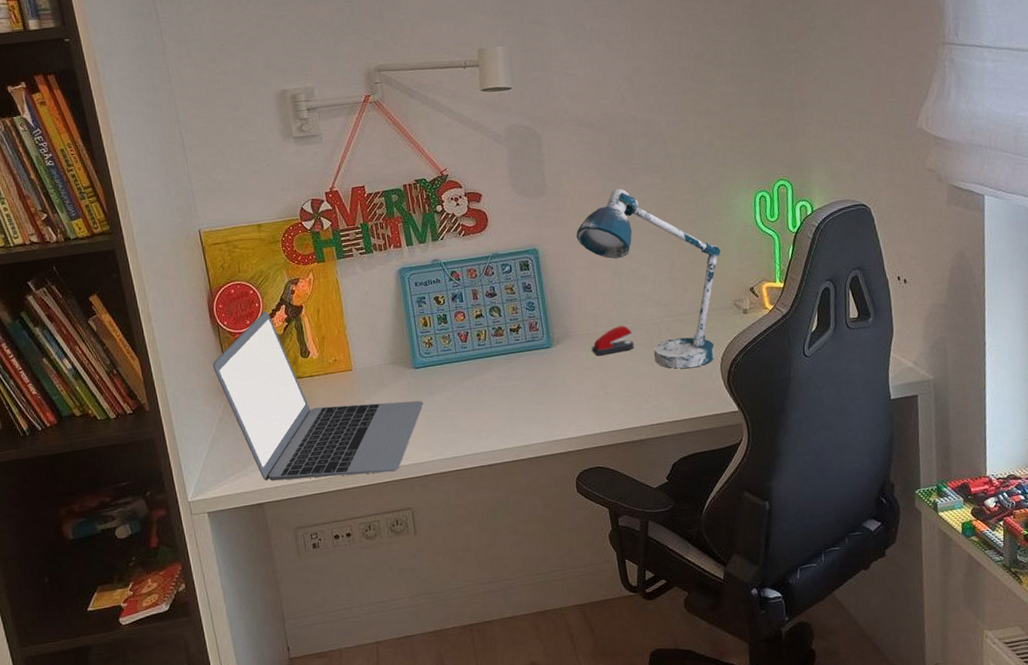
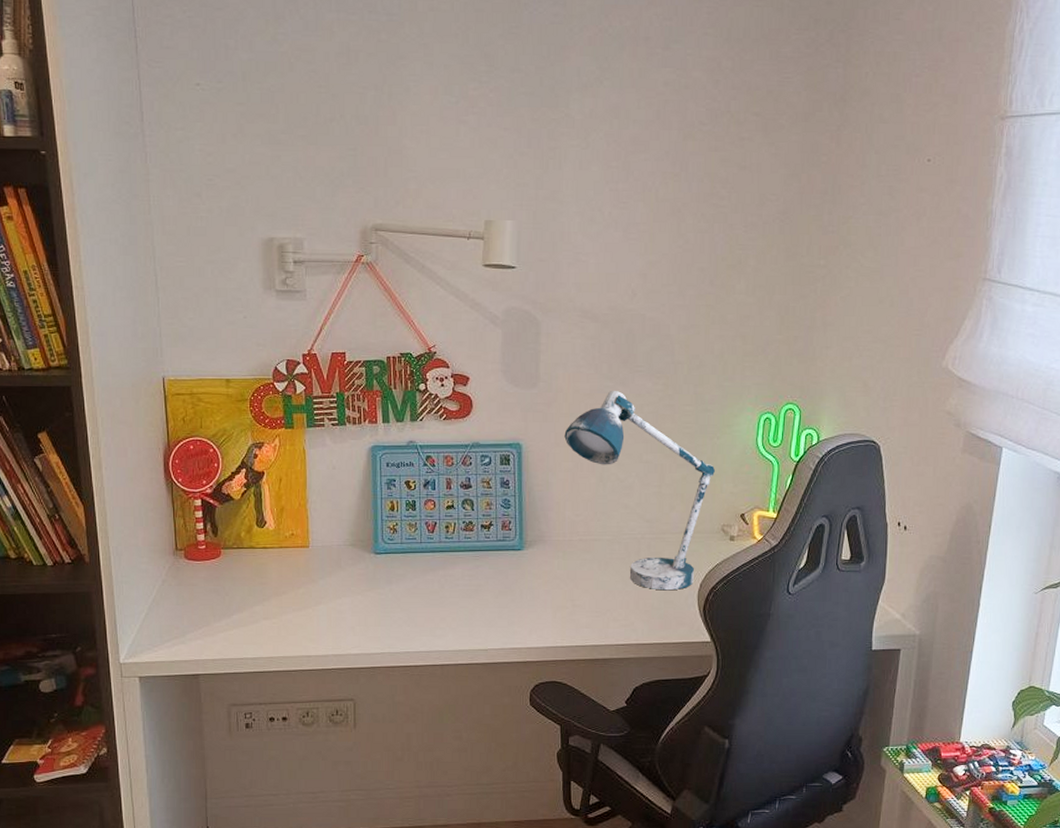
laptop: present [212,311,424,481] -> none [161,472,381,659]
stapler: present [591,325,634,356] -> none [565,536,610,565]

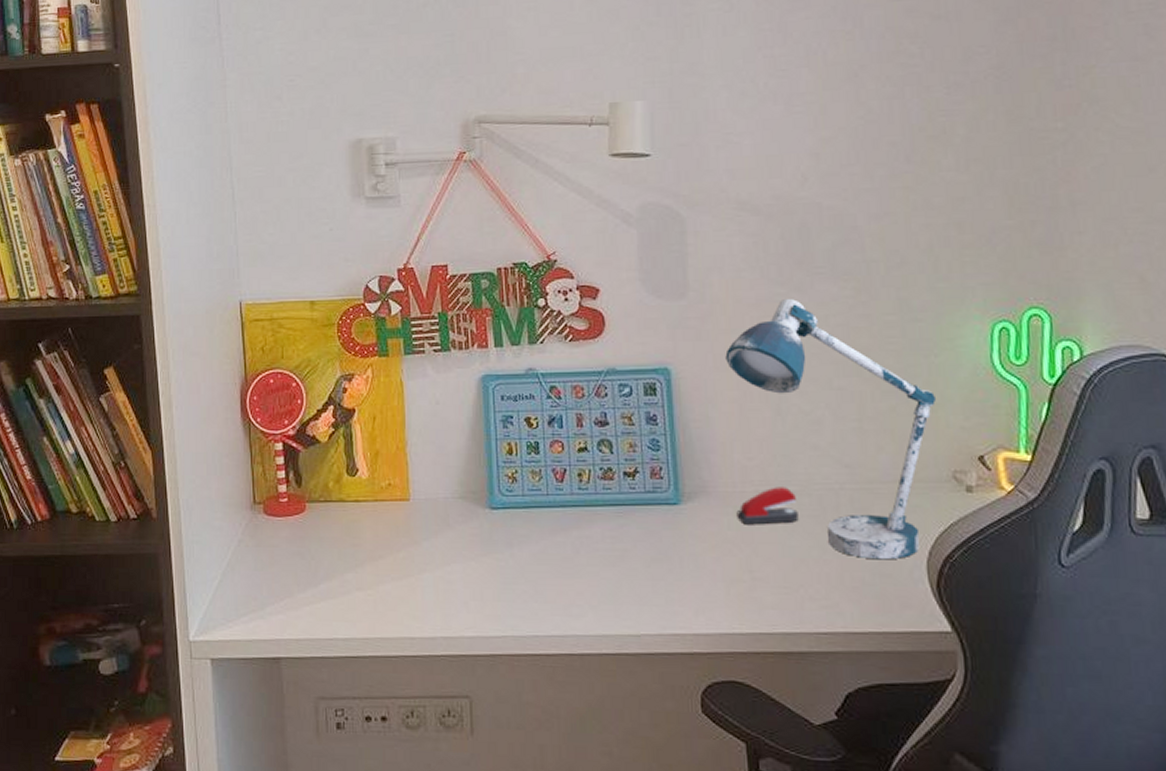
stapler: none [565,536,610,565] -> present [736,487,799,525]

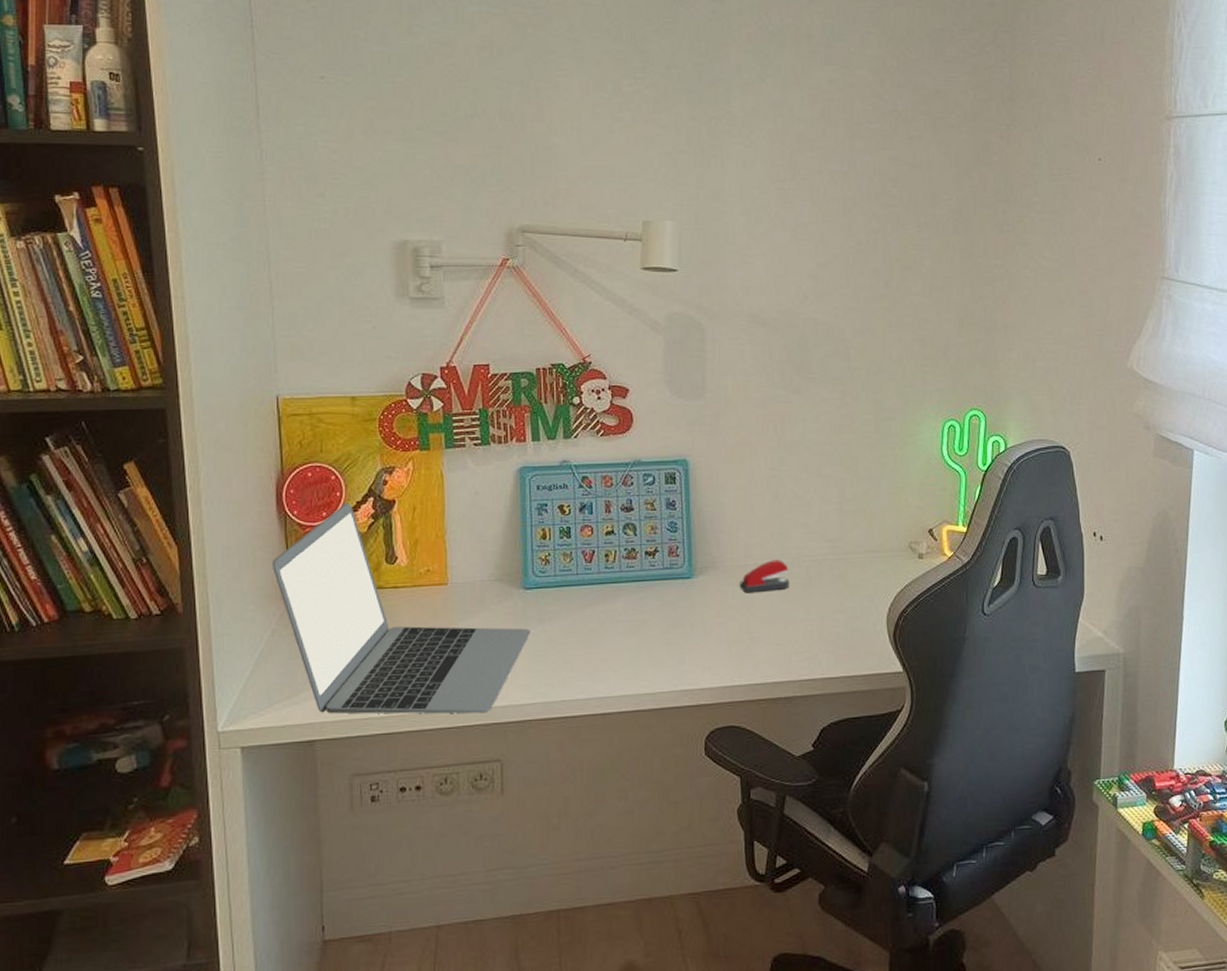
laptop: none [237,410,499,643] -> present [271,502,531,714]
desk lamp: present [725,299,936,560] -> none [735,400,899,617]

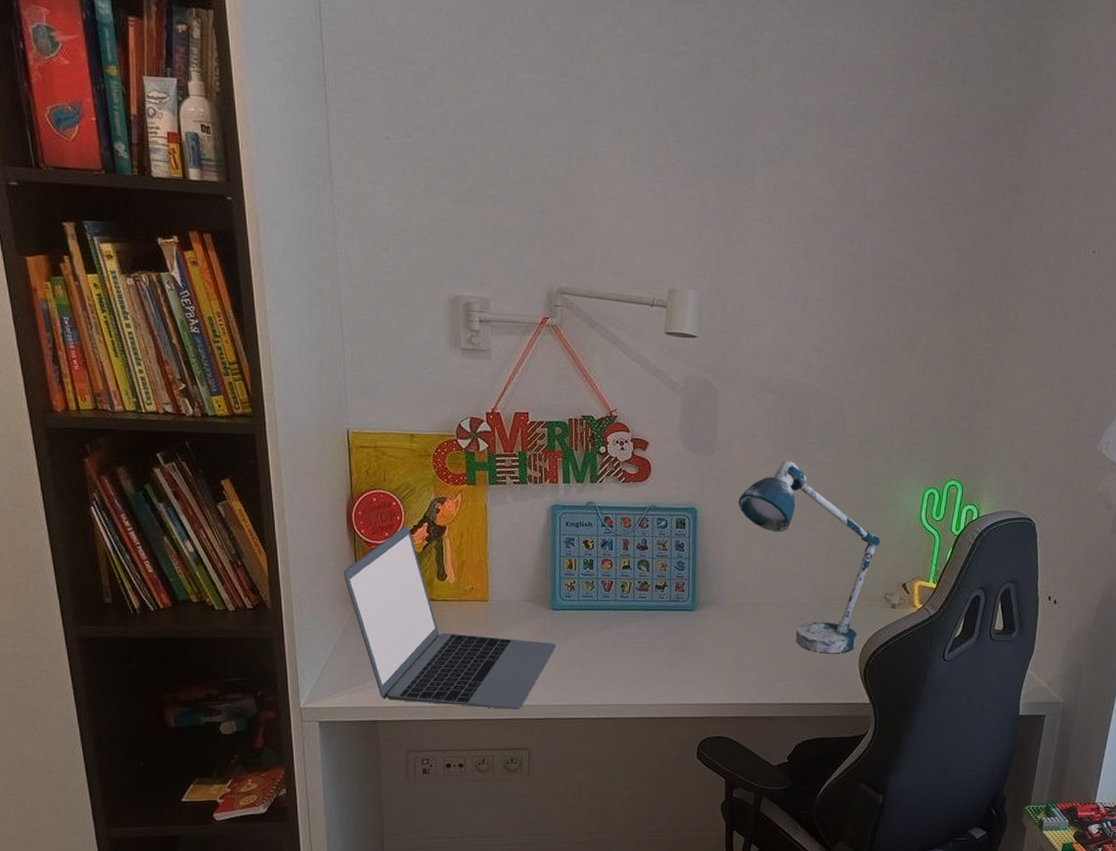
desk lamp: none [735,400,899,617] -> present [738,461,880,654]
stapler: present [739,560,789,593] -> none [735,600,778,627]

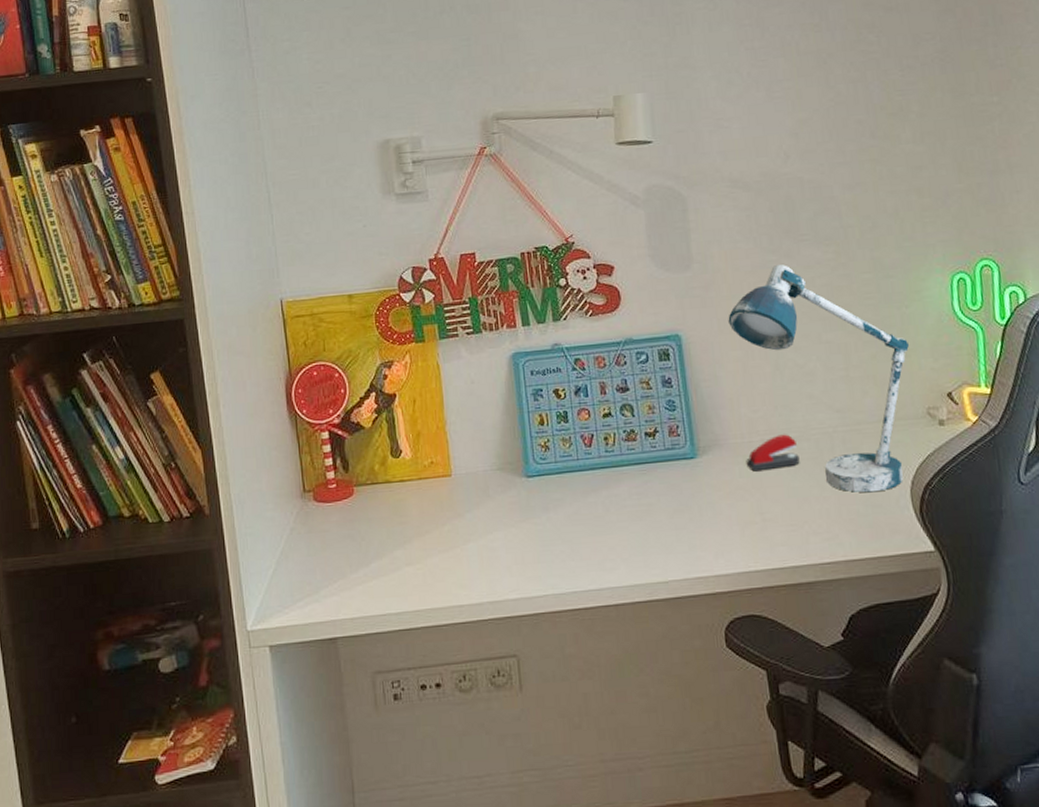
laptop: present [343,525,557,710] -> none [286,398,537,611]
stapler: none [735,600,778,627] -> present [746,434,800,472]

